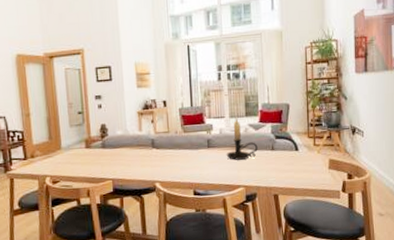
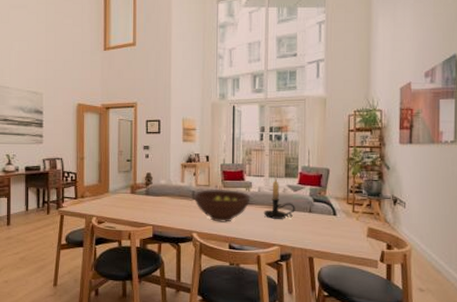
fruit bowl: none [153,134,212,169] -> present [193,189,250,222]

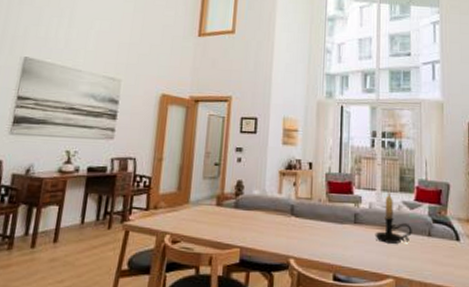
fruit bowl: present [193,189,250,222] -> none [292,203,360,246]

